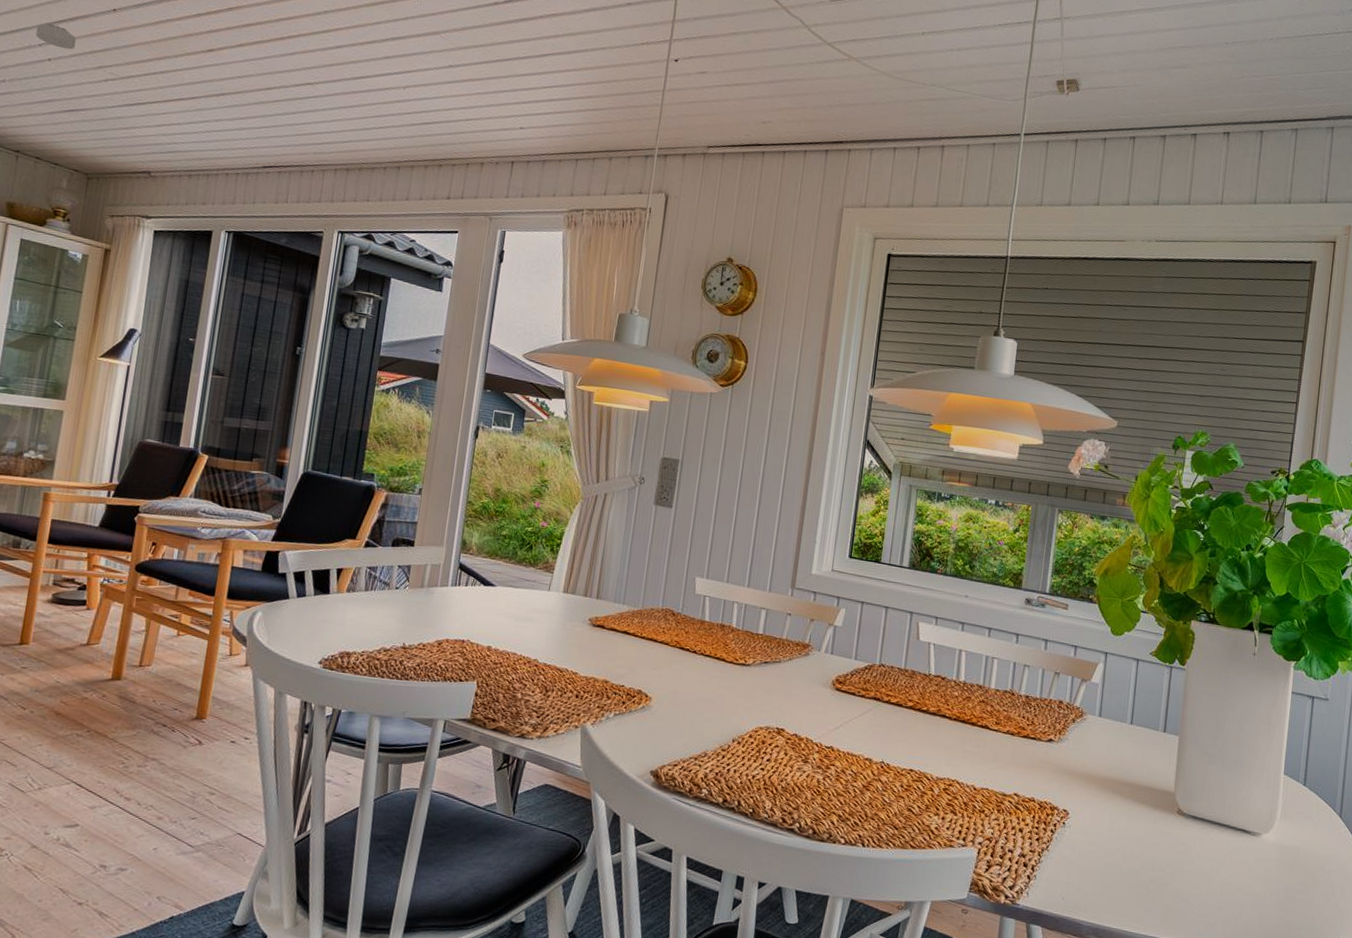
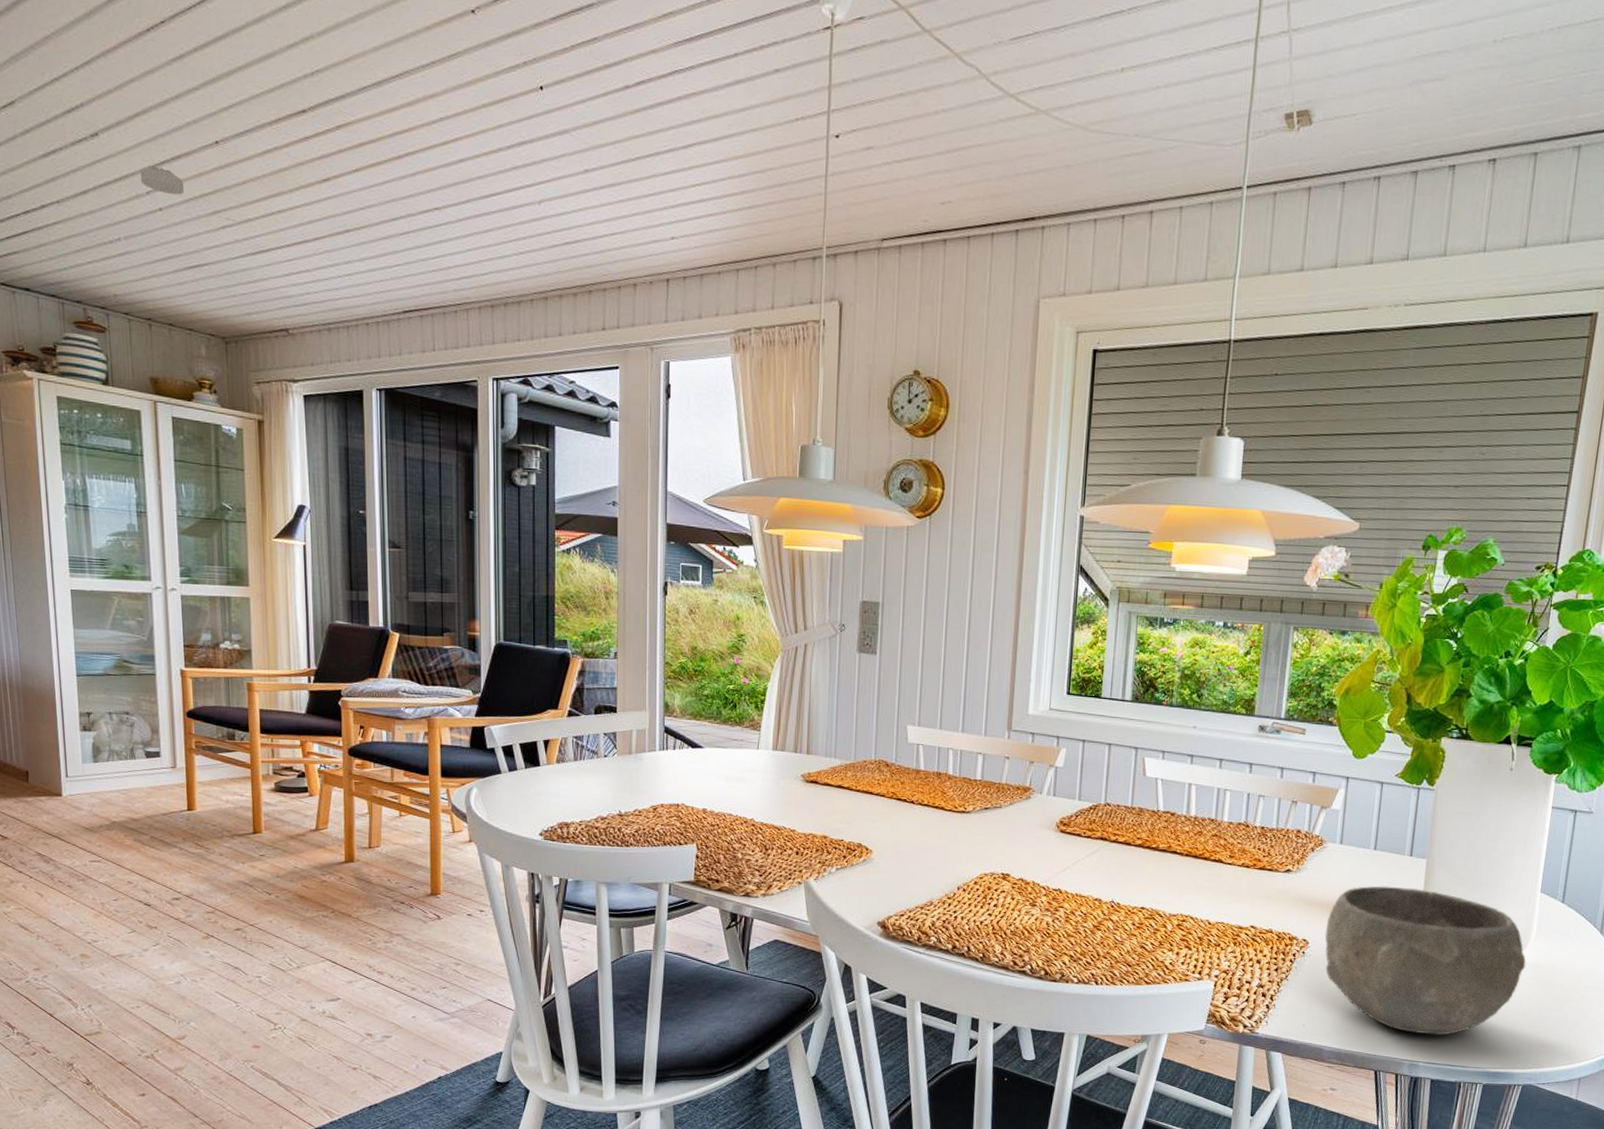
bowl: none [1084,759,1273,915] -> present [1325,886,1526,1036]

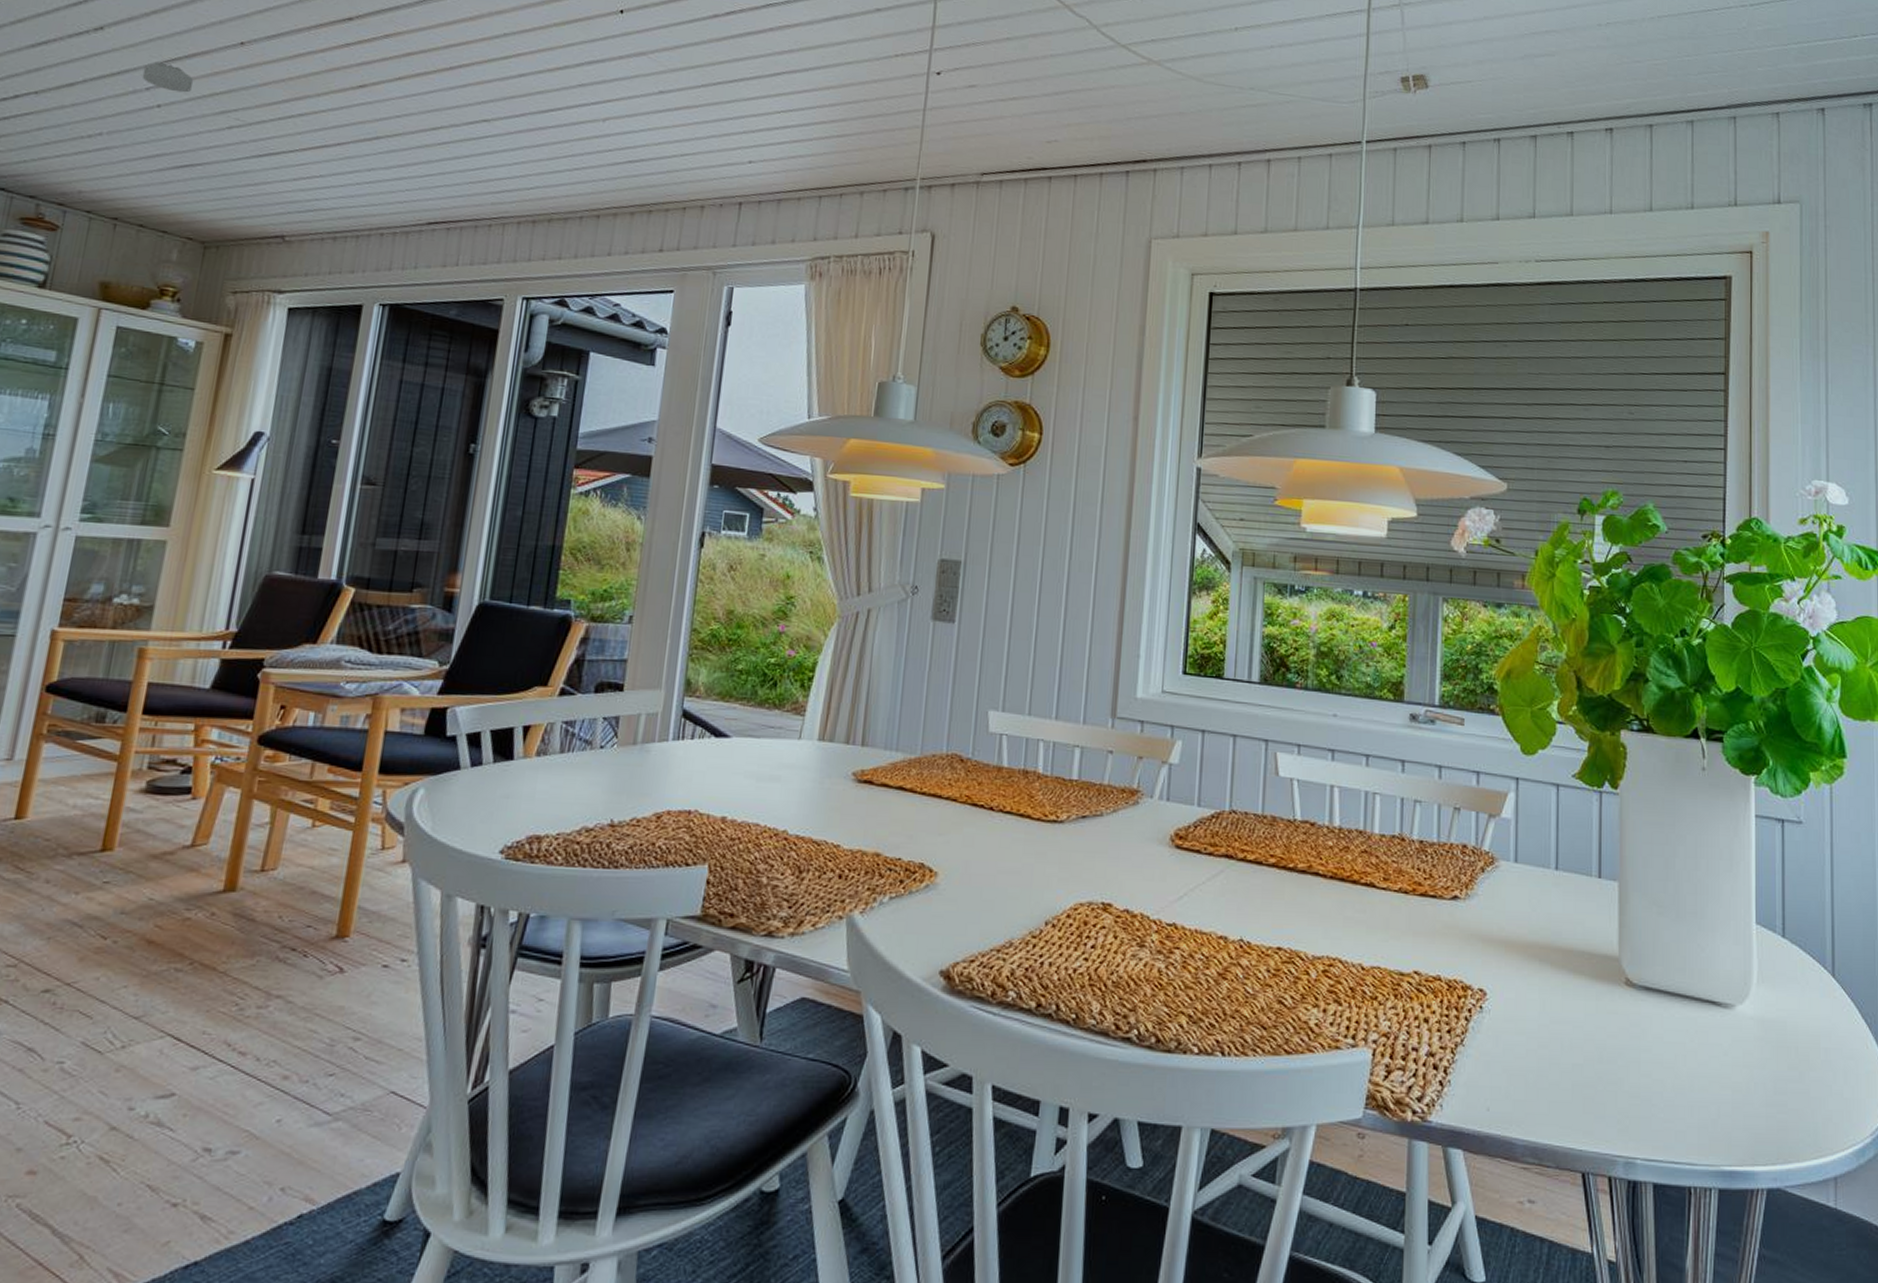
bowl: present [1325,886,1526,1036] -> none [1505,916,1751,1120]

